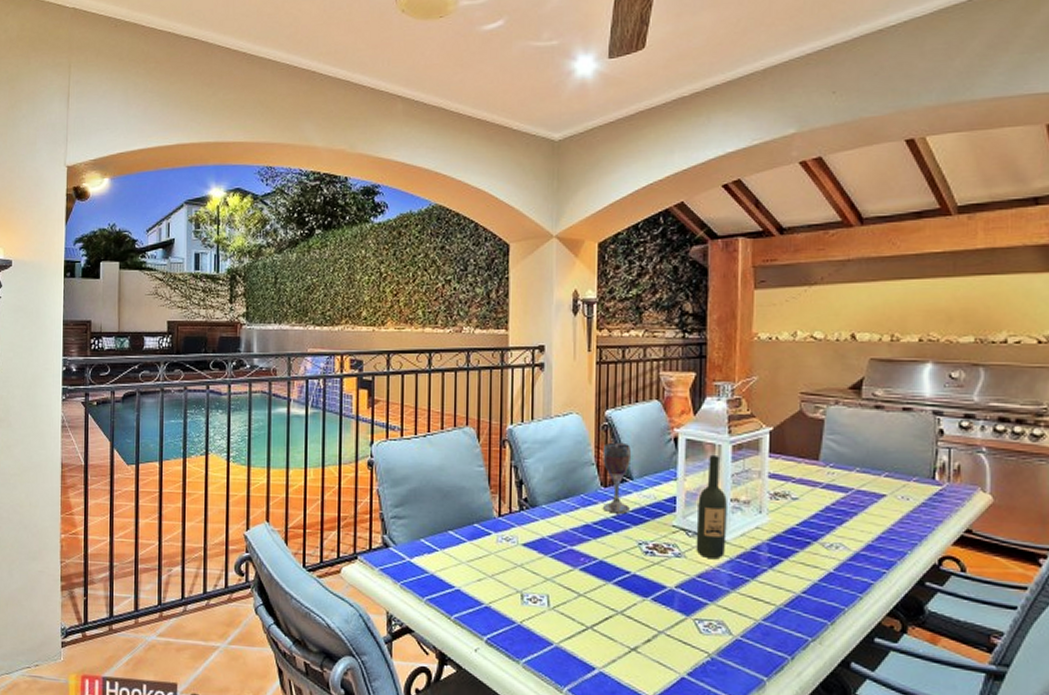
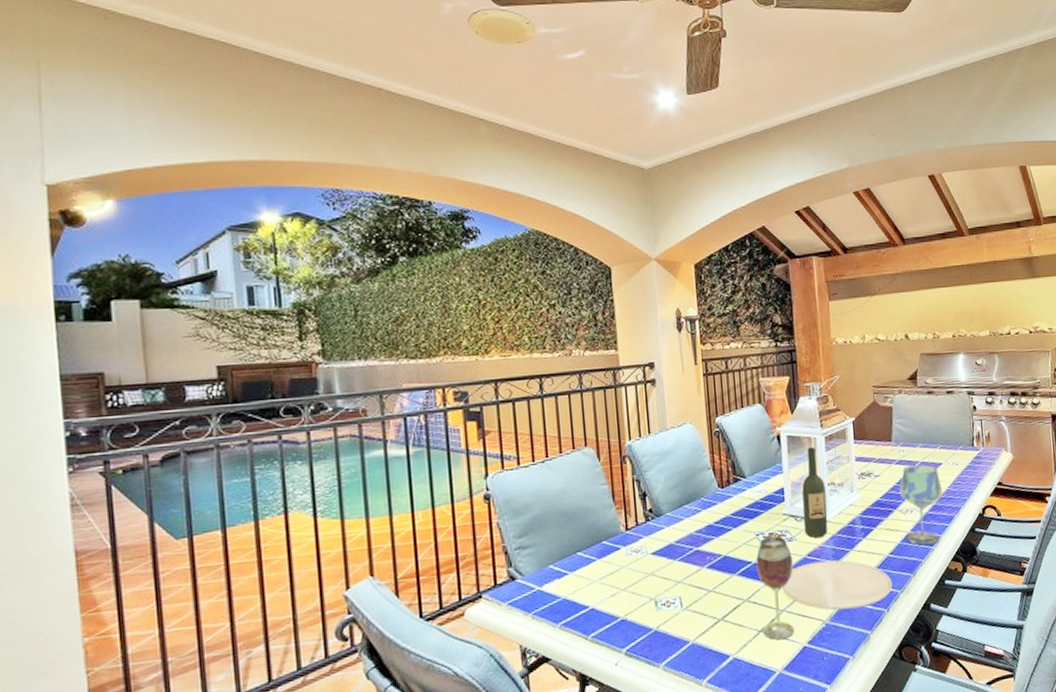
cup: present [603,442,632,514] -> none [717,445,746,511]
wineglass: none [635,548,678,663] -> present [755,536,794,640]
plate: none [661,585,802,649] -> present [781,560,893,611]
wine glass: none [823,492,883,591] -> present [899,464,943,545]

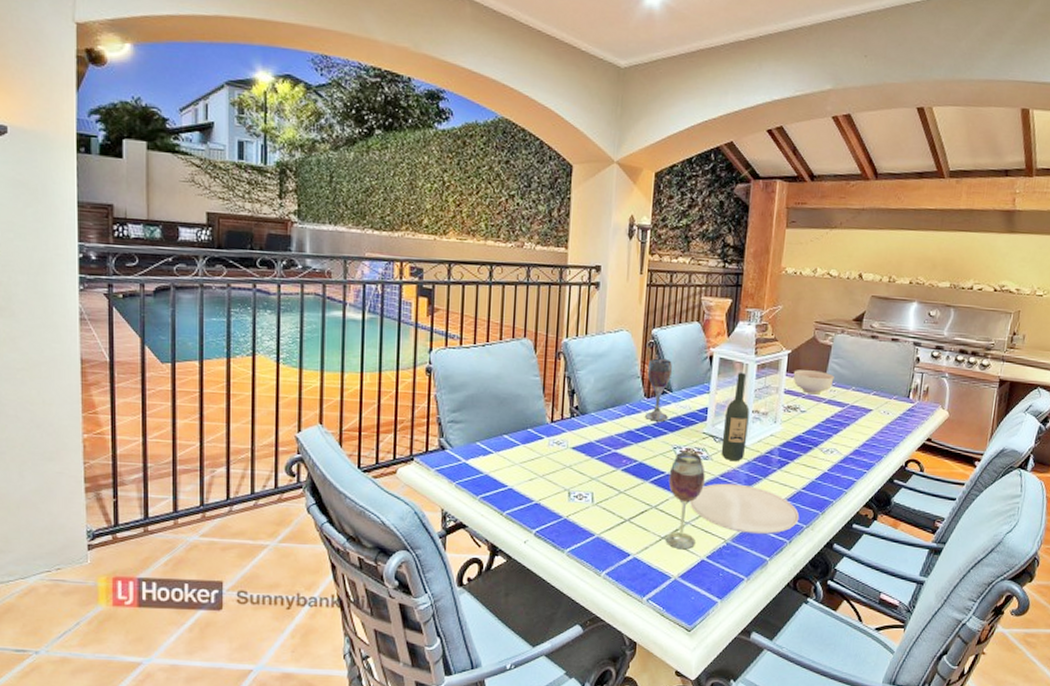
cup: none [717,445,746,511] -> present [645,358,673,422]
bowl: none [860,433,901,458] -> present [793,370,834,395]
wine glass: present [899,464,943,545] -> none [821,407,868,487]

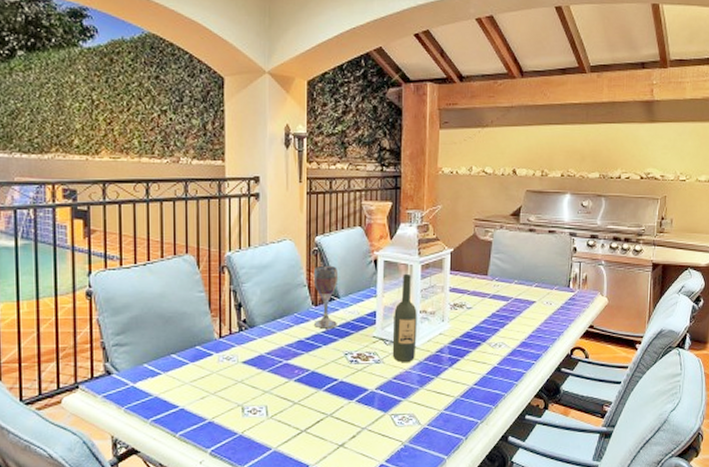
wineglass: present [665,452,705,549] -> none [342,357,378,455]
plate: present [689,483,800,535] -> none [364,385,474,434]
bowl: present [793,370,834,395] -> none [457,267,497,291]

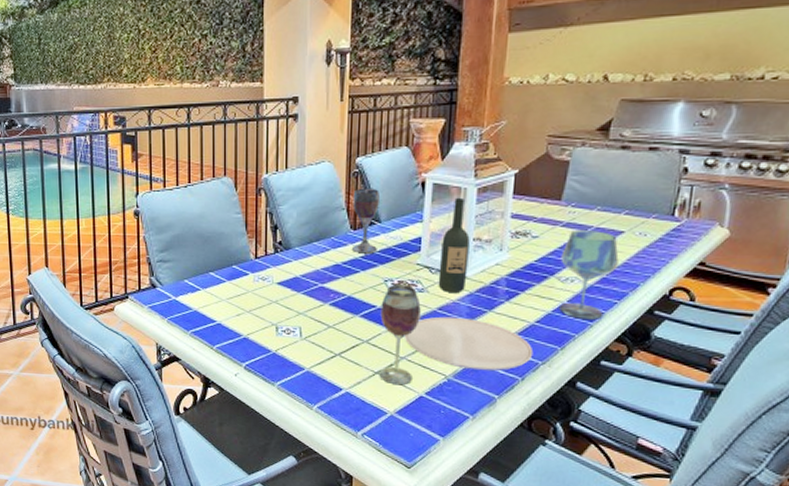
wineglass: none [342,357,378,455] -> present [379,285,421,384]
plate: none [364,385,474,434] -> present [404,316,534,371]
wine glass: none [490,301,533,379] -> present [559,230,619,320]

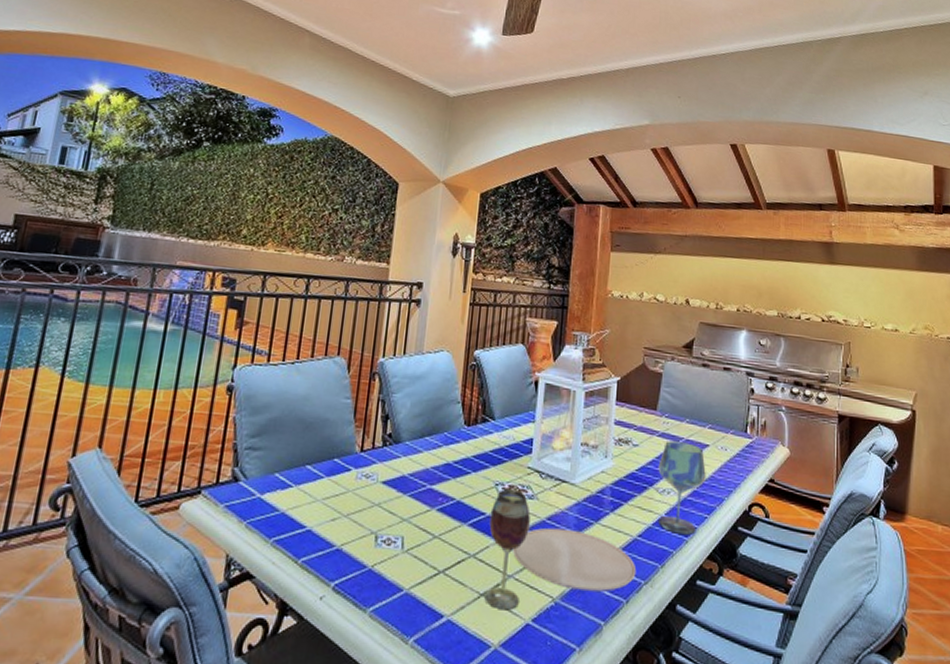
cup: present [352,188,381,254] -> none [465,381,496,454]
wine bottle: present [438,198,470,294] -> none [547,400,578,502]

